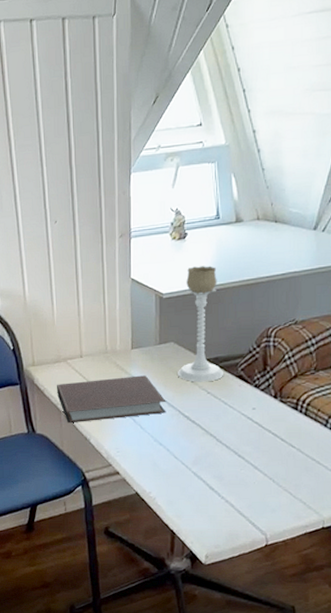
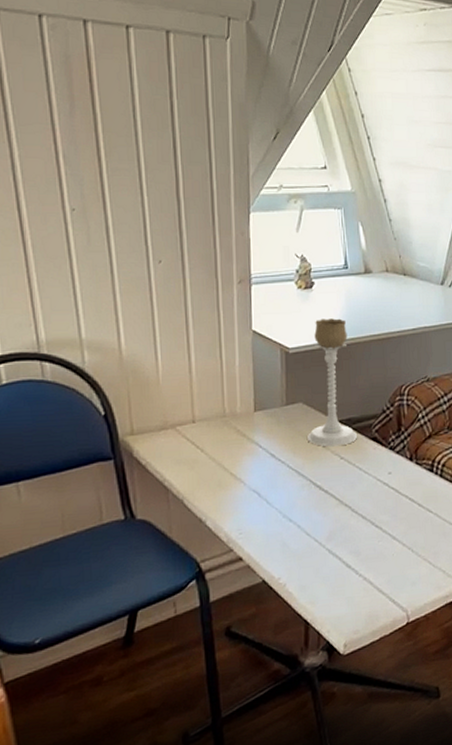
notebook: present [56,375,166,424] -> none [162,441,296,504]

